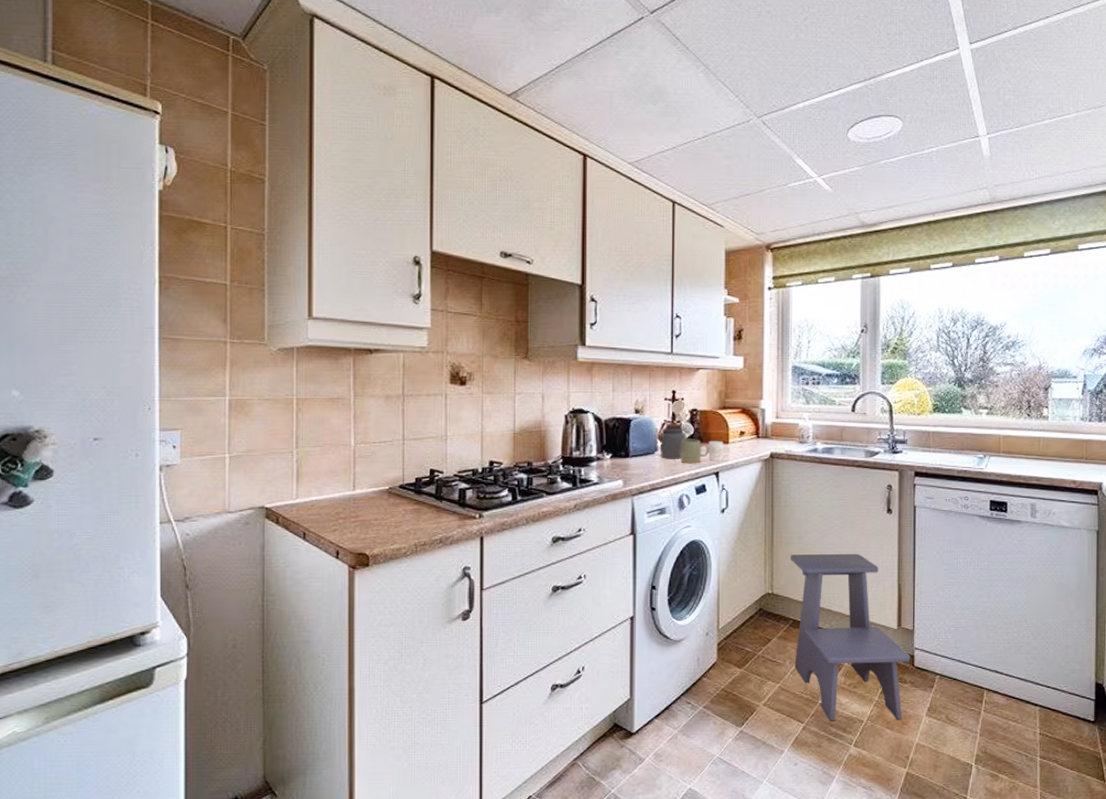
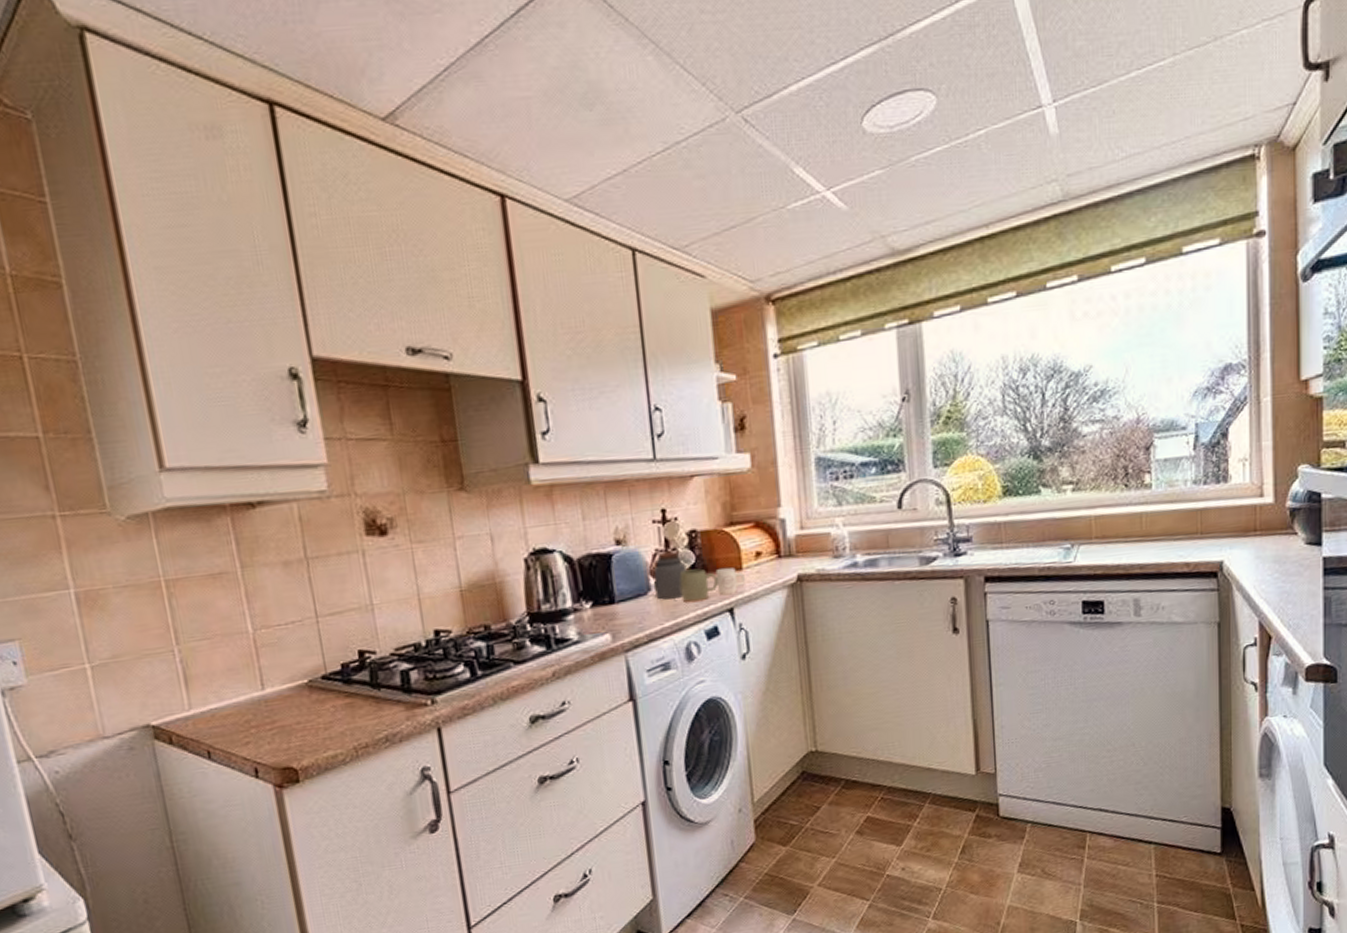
step stool: present [791,553,910,722] -> none [835,688,994,894]

